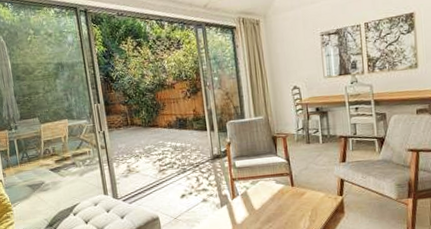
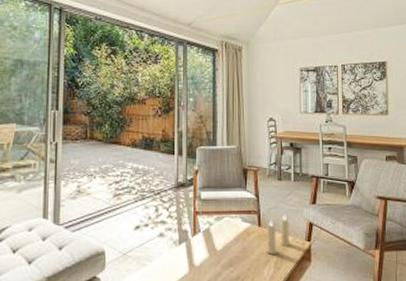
candle: none [299,173,324,210] -> present [266,214,291,255]

